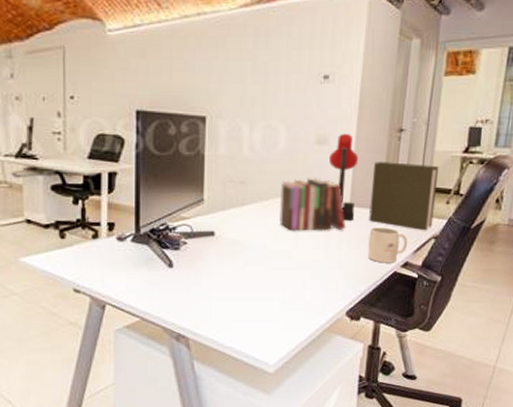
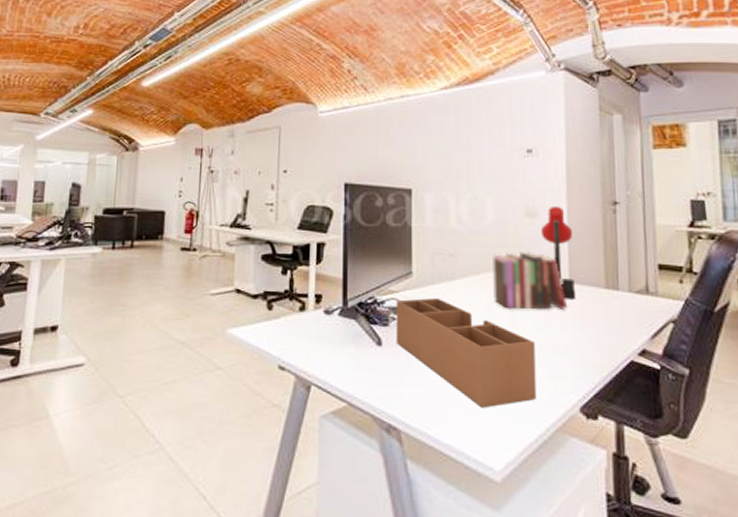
desk organizer: none [186,222,313,316] -> present [395,297,537,408]
mug: present [367,227,408,263] -> none [595,307,642,350]
binder: present [369,162,439,231] -> none [590,236,668,314]

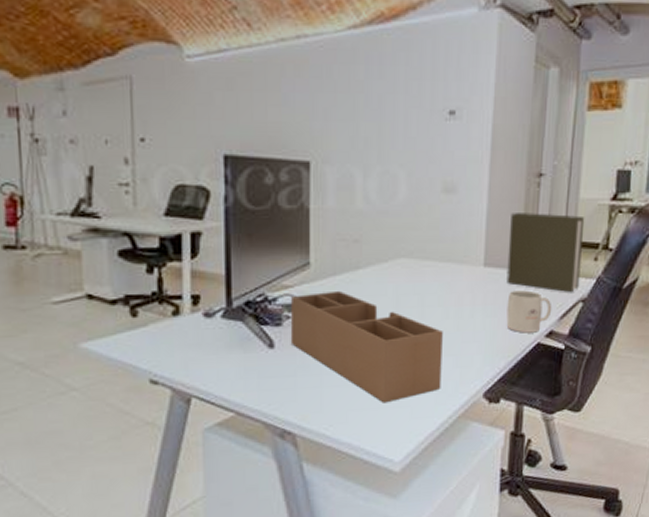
books: present [492,252,568,310] -> none [402,233,481,298]
desk lamp: present [540,205,575,299] -> none [457,179,493,284]
binder: none [590,236,668,314] -> present [507,213,585,293]
mug: none [595,307,642,350] -> present [506,290,552,333]

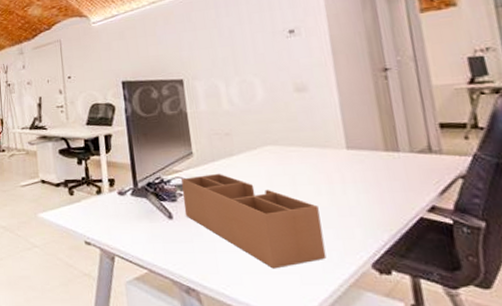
mug: present [506,290,552,333] -> none [377,168,429,208]
binder: present [507,213,585,293] -> none [364,100,455,170]

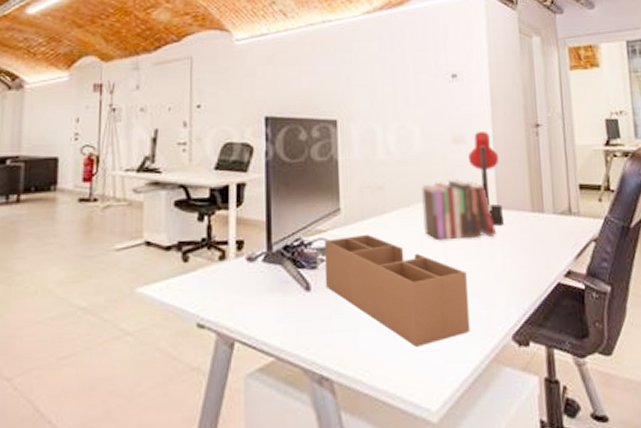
books: none [267,124,348,178] -> present [422,179,497,240]
desk lamp: none [311,79,355,164] -> present [467,130,504,226]

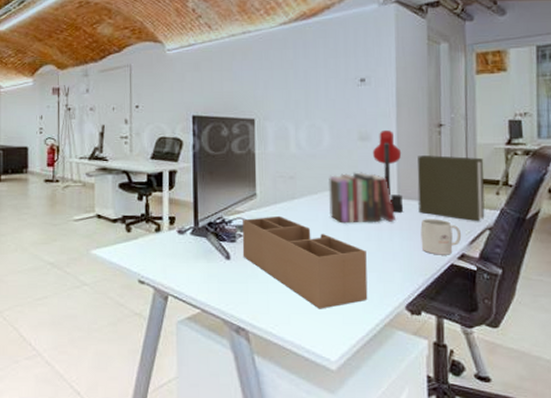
binder: none [516,159,589,233] -> present [417,155,485,222]
mug: none [523,231,567,273] -> present [420,219,462,255]

